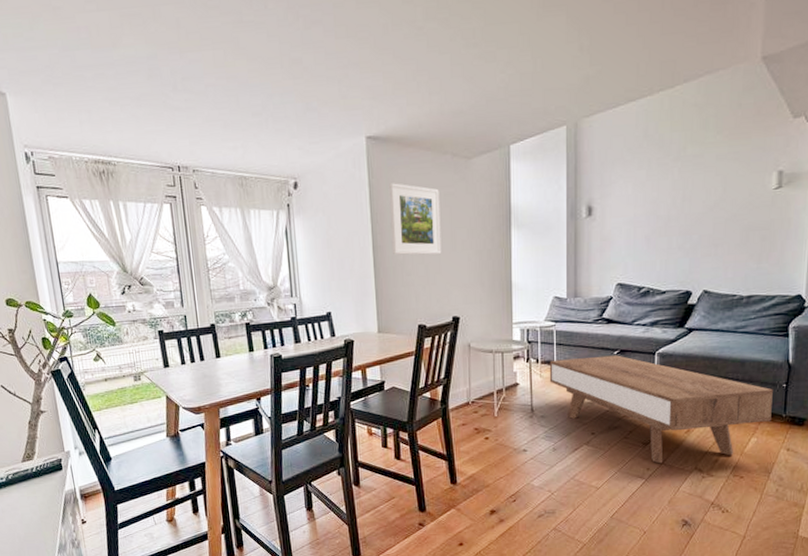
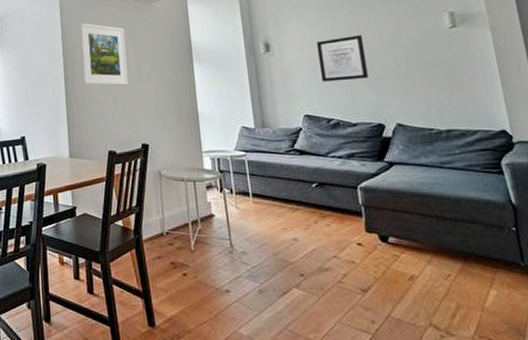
coffee table: present [549,355,773,464] -> none [244,188,509,316]
wall art: none [639,196,688,249] -> present [317,34,368,82]

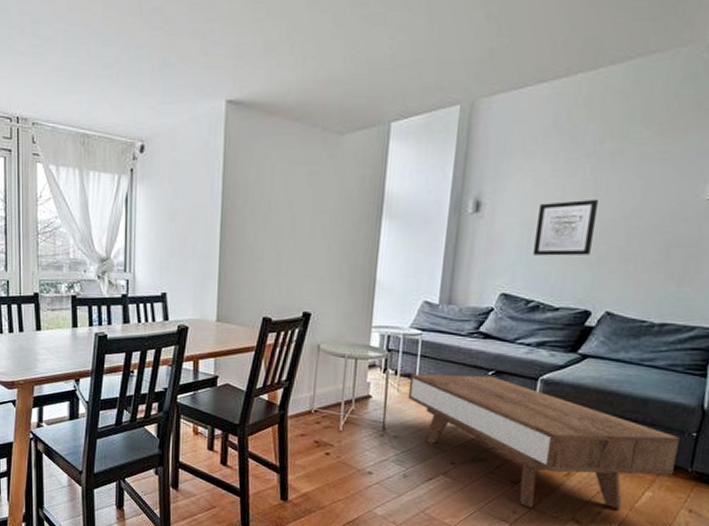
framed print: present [79,23,129,86] -> none [243,155,303,241]
coffee table: none [244,188,509,316] -> present [407,373,680,509]

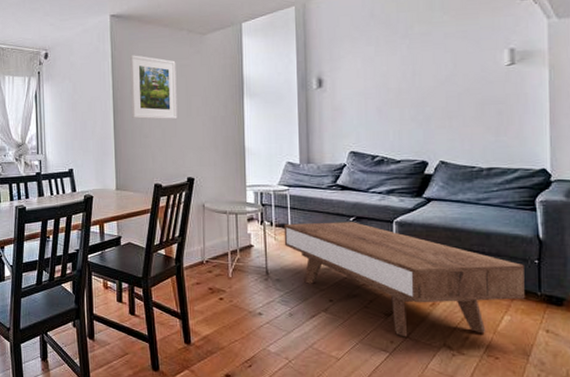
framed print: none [243,155,303,241] -> present [130,55,178,120]
wall art: present [532,199,599,256] -> none [370,71,419,119]

